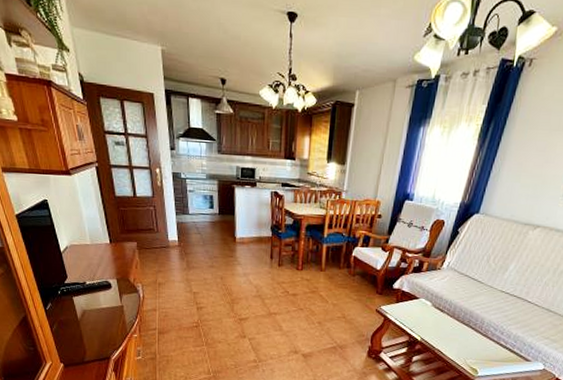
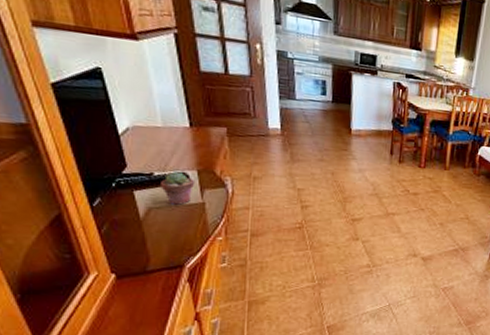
potted succulent: none [91,281,115,309] -> present [161,172,194,206]

